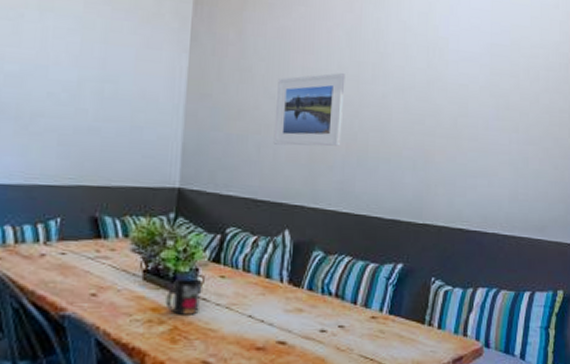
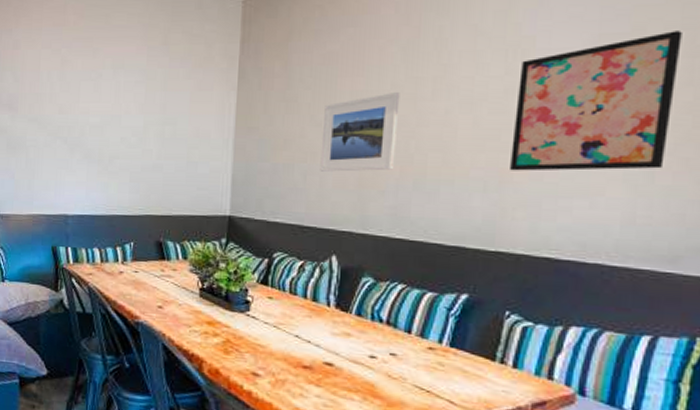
mug: present [165,278,201,315] -> none [219,297,250,331]
wall art: none [433,48,541,156] -> present [510,31,682,171]

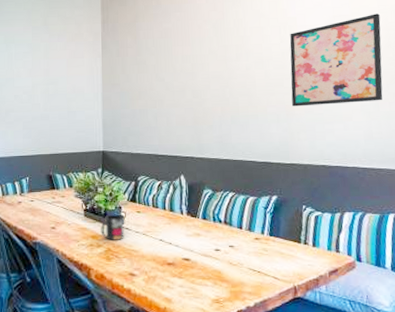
mug: none [219,297,250,331] -> present [101,214,124,240]
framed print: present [320,93,400,172] -> none [165,56,217,114]

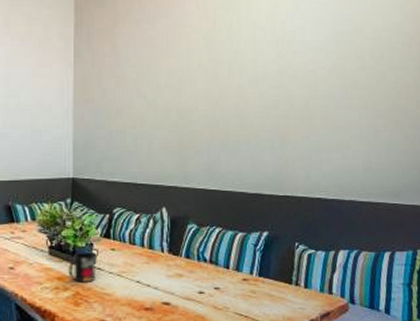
wall art: present [290,13,383,107] -> none [287,31,384,132]

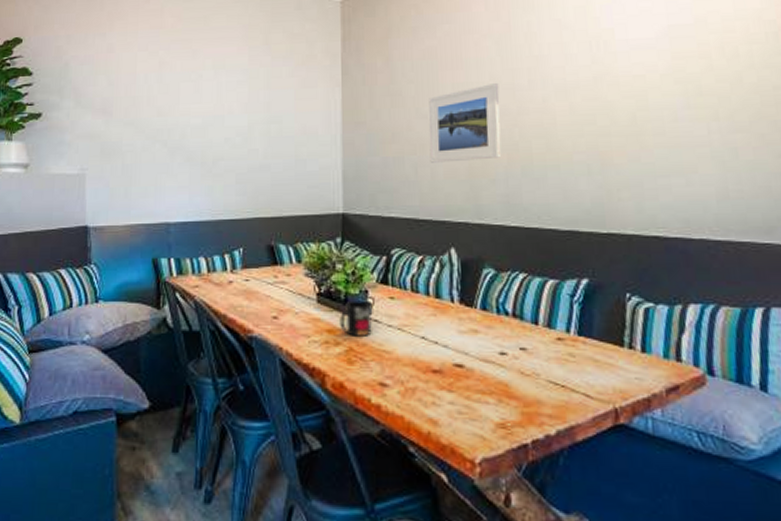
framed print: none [147,71,205,136] -> present [429,83,501,163]

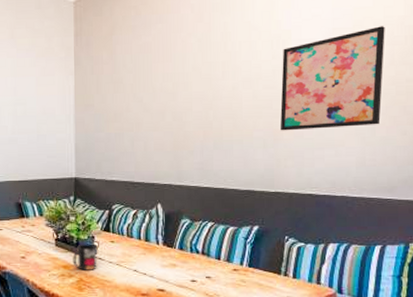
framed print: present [429,83,501,163] -> none [143,74,200,138]
wall art: none [605,21,744,153] -> present [280,26,385,131]

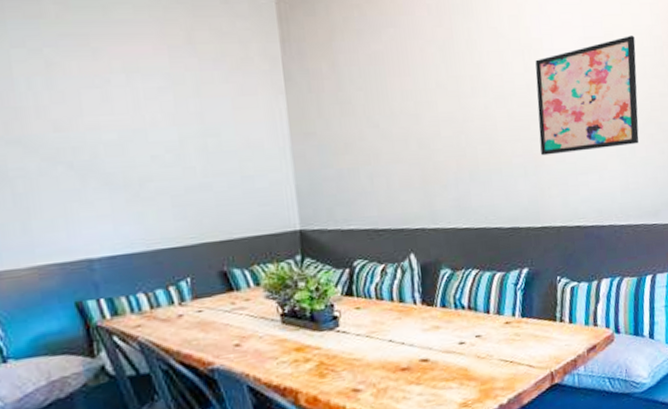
mug: present [73,244,97,270] -> none [307,314,341,351]

